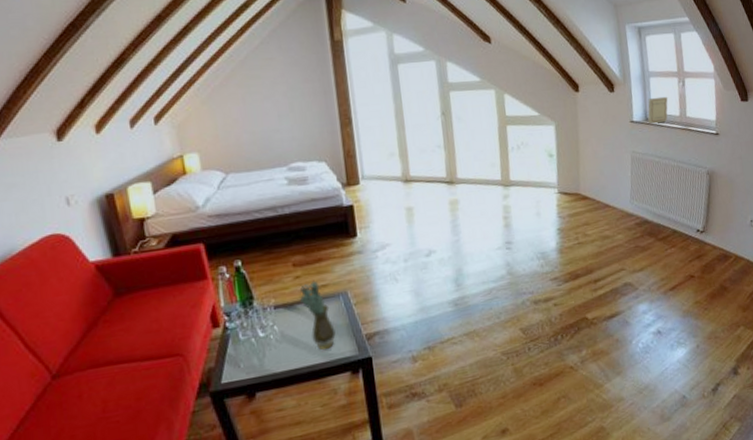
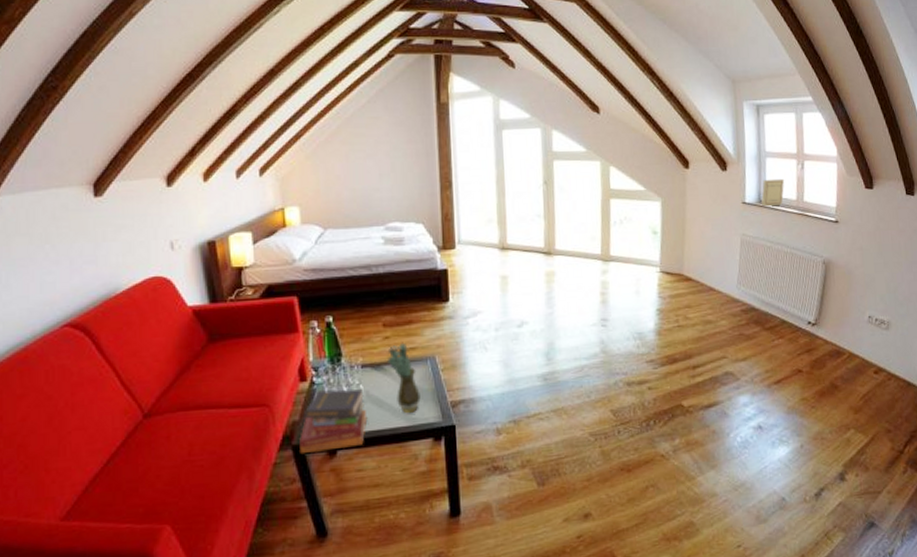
books: none [217,330,284,400] -> present [299,389,368,455]

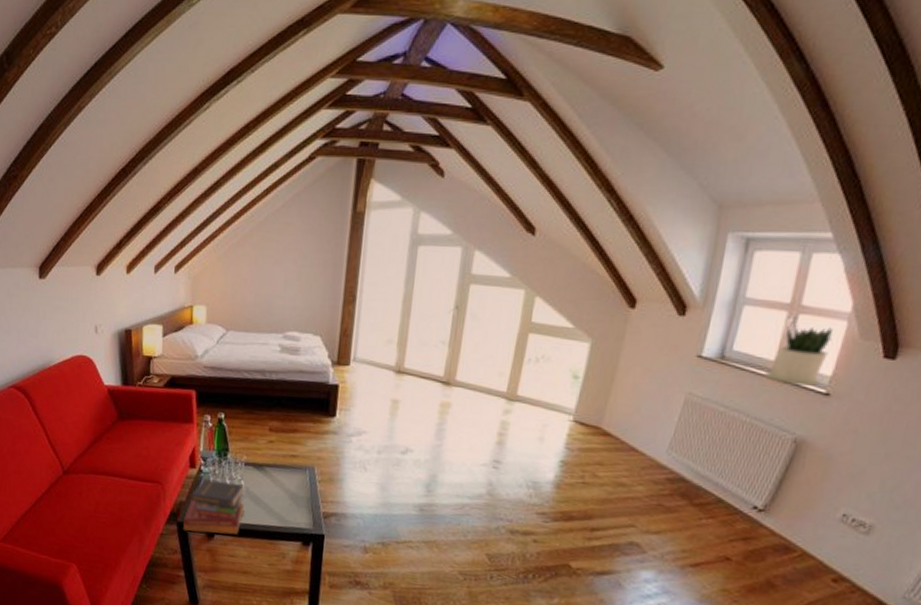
vase: present [388,342,421,413] -> none [269,448,296,515]
book: present [761,178,785,207] -> none [724,331,764,365]
planter: none [791,169,830,217] -> present [763,325,833,386]

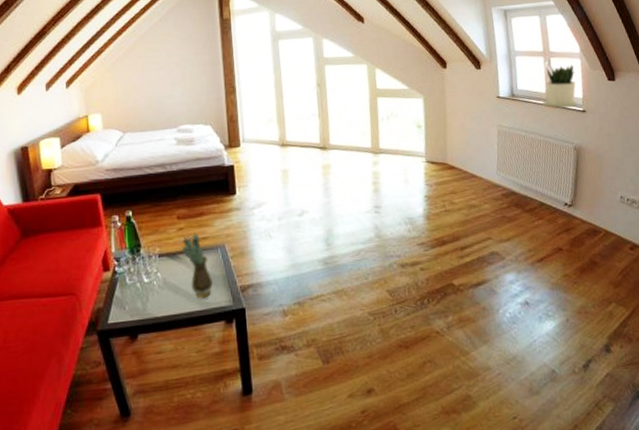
books: present [183,478,245,535] -> none [104,277,165,339]
vase: none [269,448,296,515] -> present [182,232,213,298]

